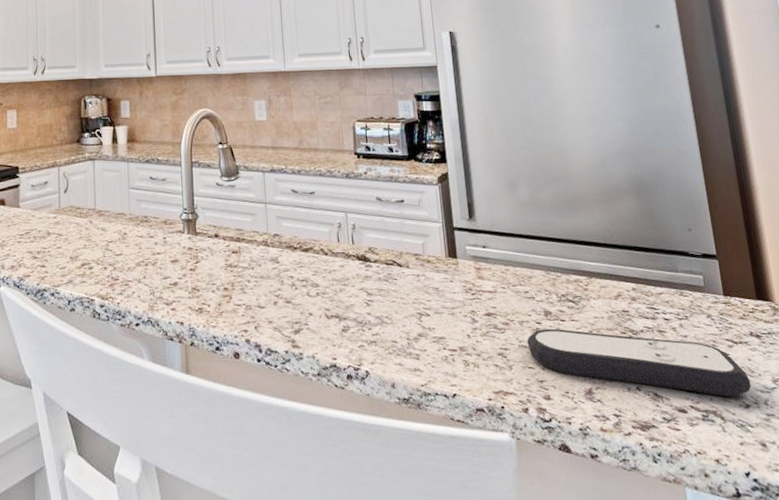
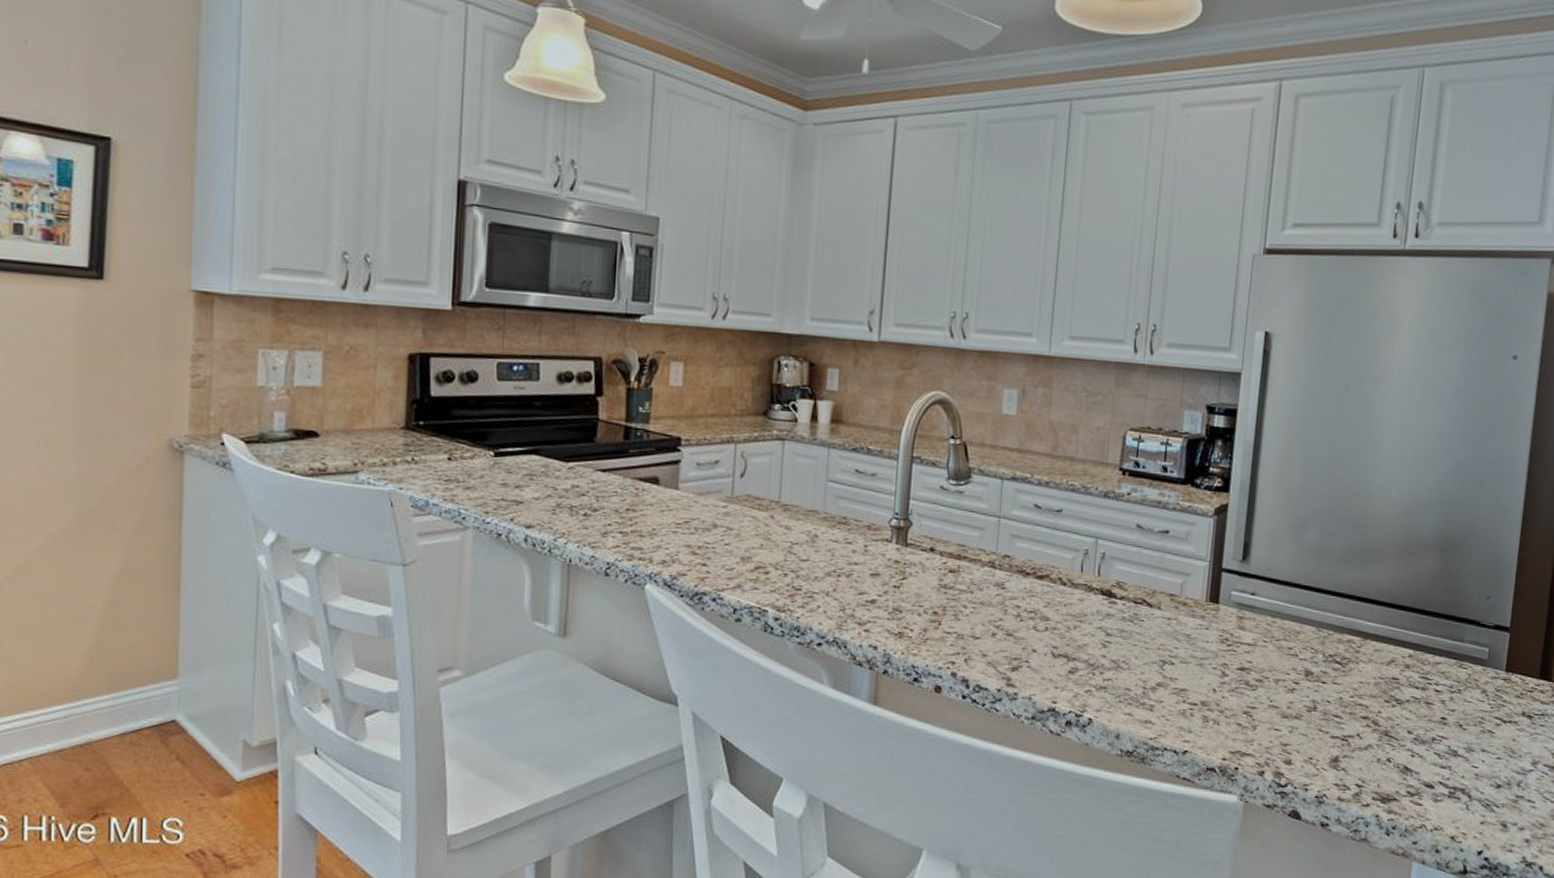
remote control: present [527,328,751,397] -> none [1278,689,1509,776]

